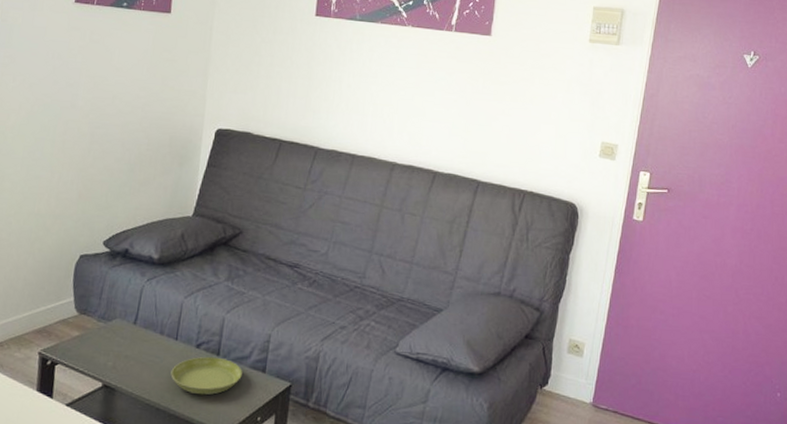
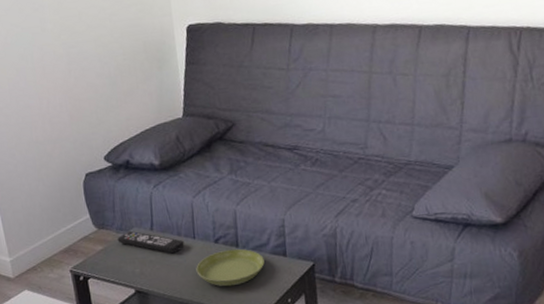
remote control: none [97,321,165,352] -> present [117,230,185,254]

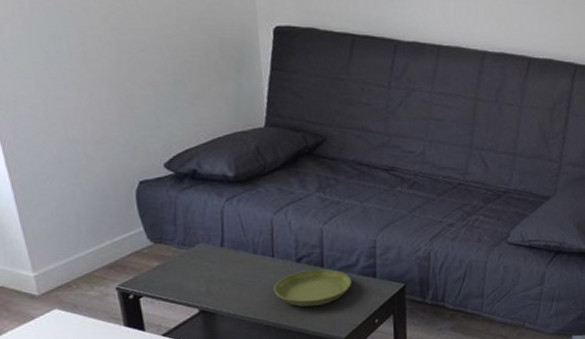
remote control: present [117,230,185,254] -> none [179,246,261,272]

